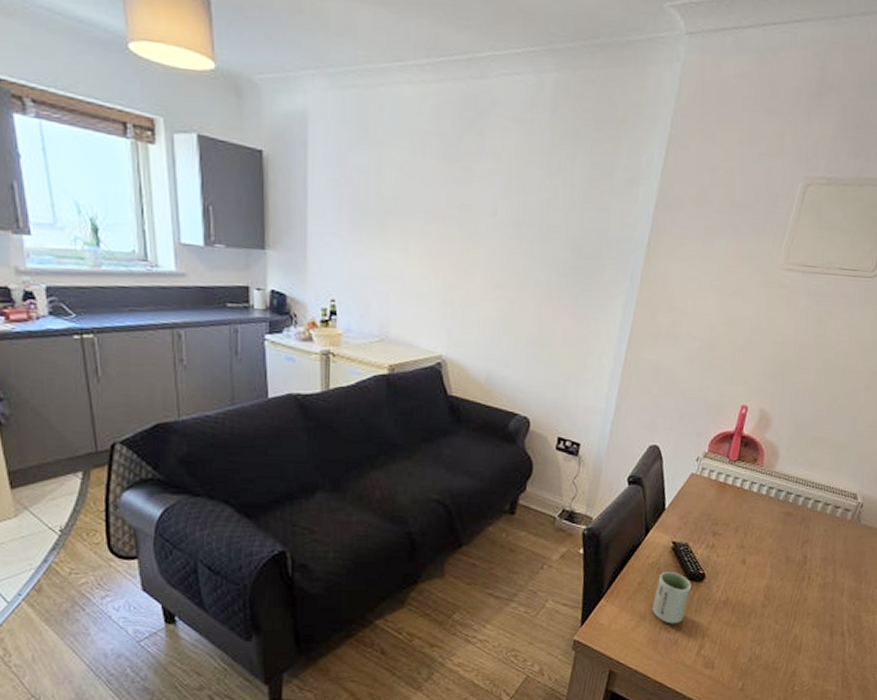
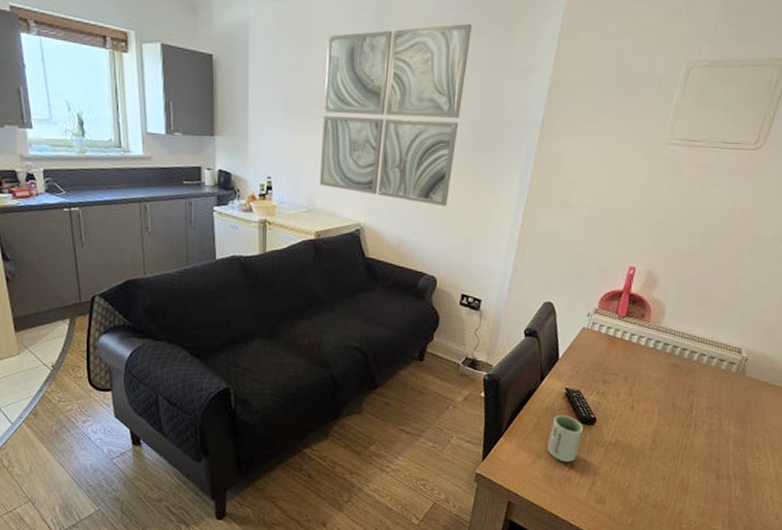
wall art: none [393,125,570,336] -> present [319,23,472,206]

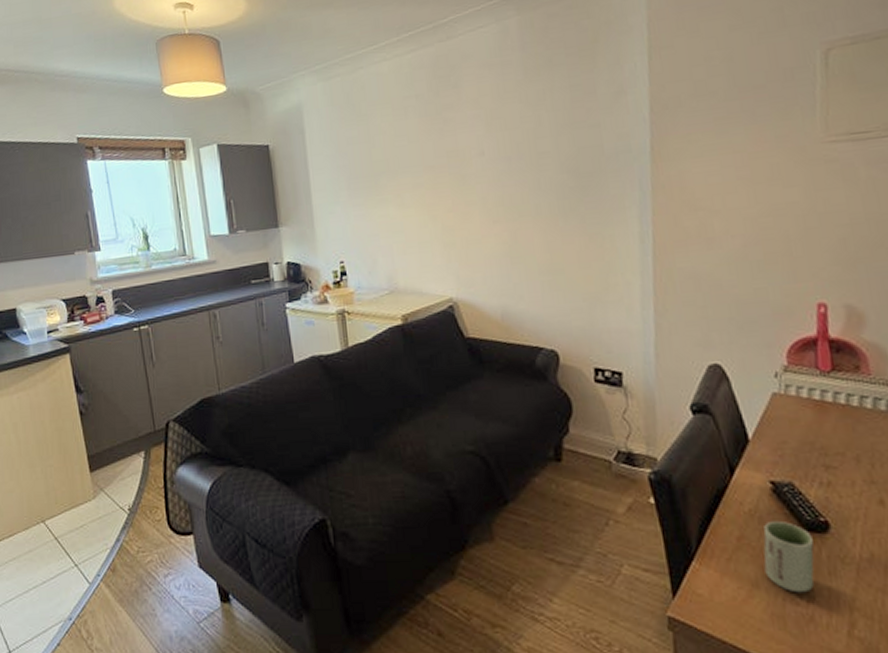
wall art: present [319,23,472,206] -> none [385,58,554,264]

